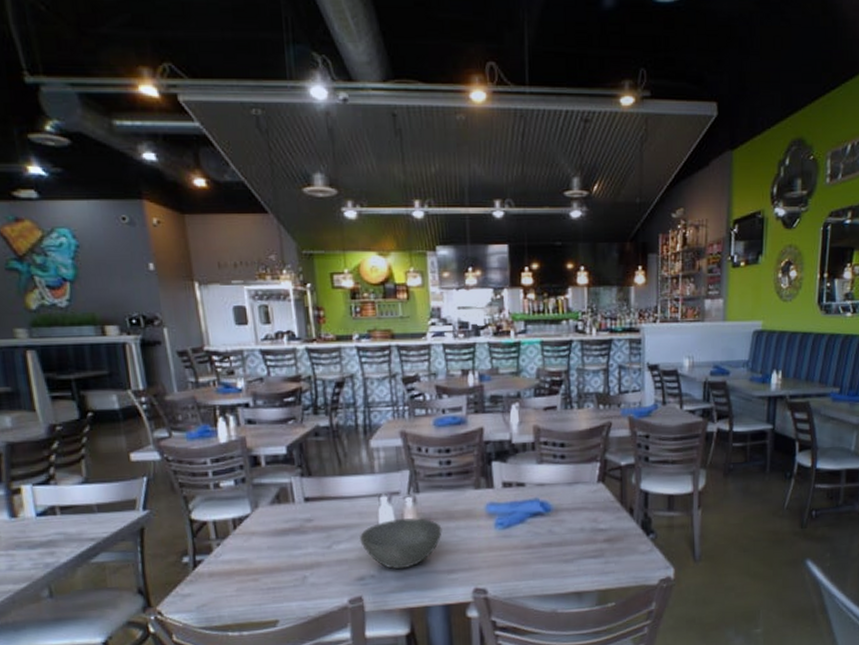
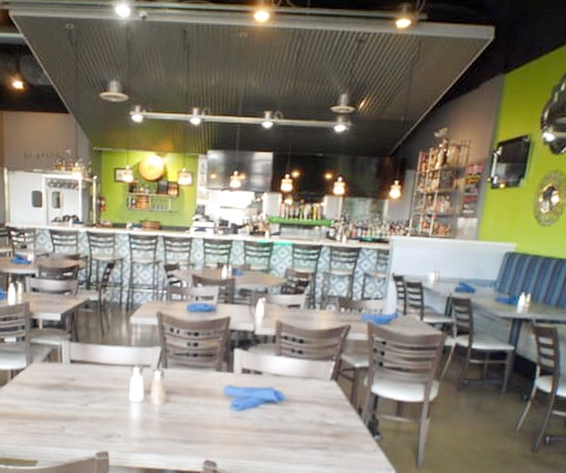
bowl: present [359,518,442,570] -> none [111,388,183,433]

